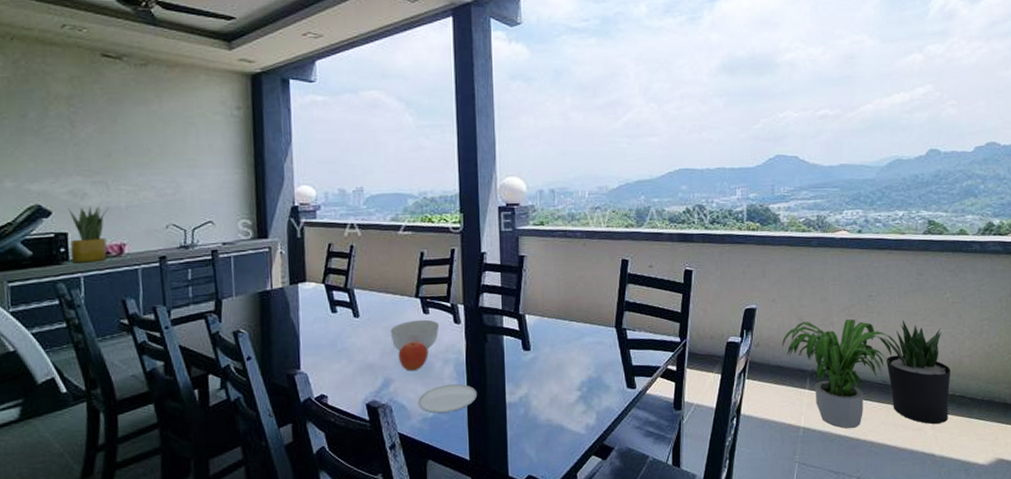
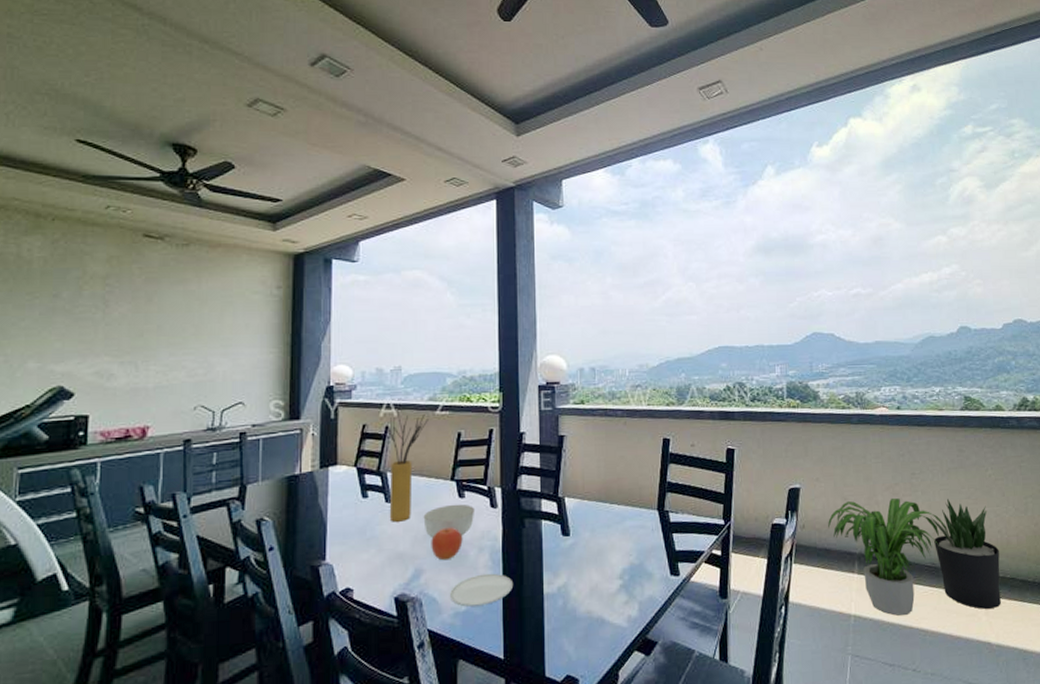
planter: present [68,207,108,265] -> none [89,388,135,449]
vase: none [352,230,393,336] -> present [387,410,430,522]

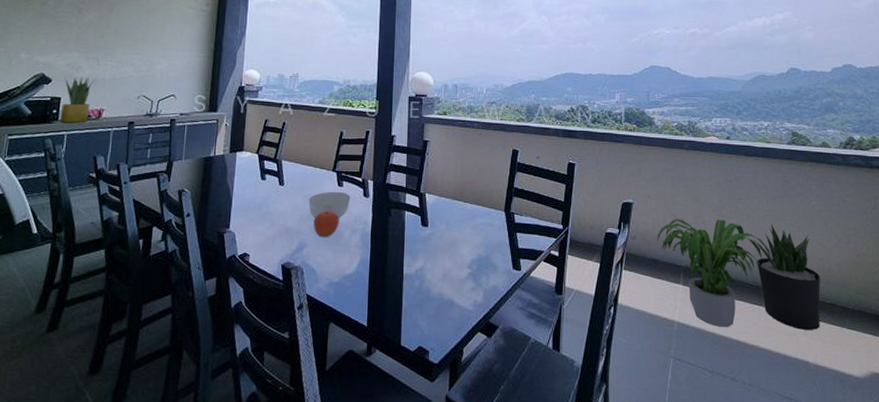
planter: none [89,388,135,449] -> present [59,77,95,125]
vase: present [387,410,430,522] -> none [281,110,319,202]
plate: present [449,573,514,607] -> none [325,252,379,279]

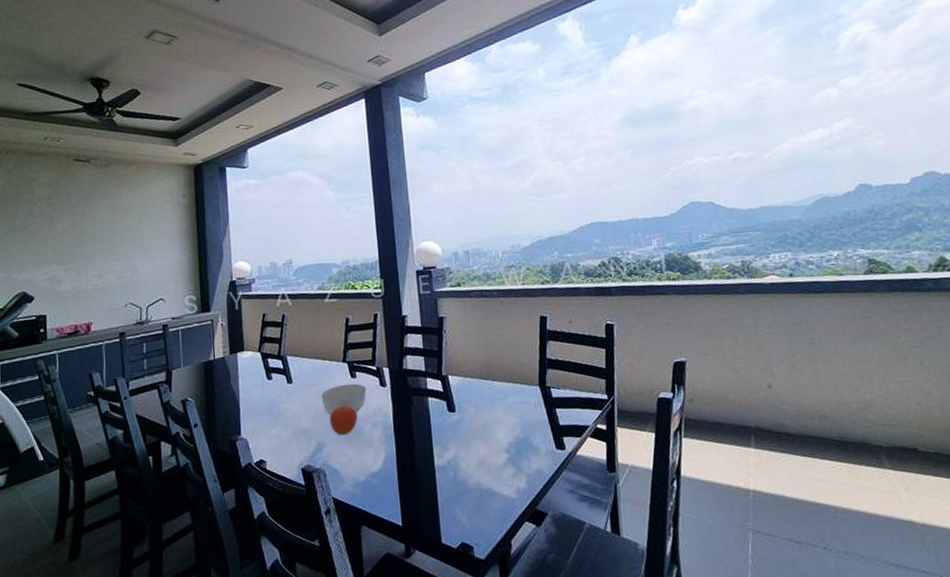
planter: present [59,77,95,125] -> none [47,291,79,343]
potted plant: present [657,219,773,327] -> none [718,370,860,492]
planter: present [754,225,820,330] -> none [835,369,924,486]

